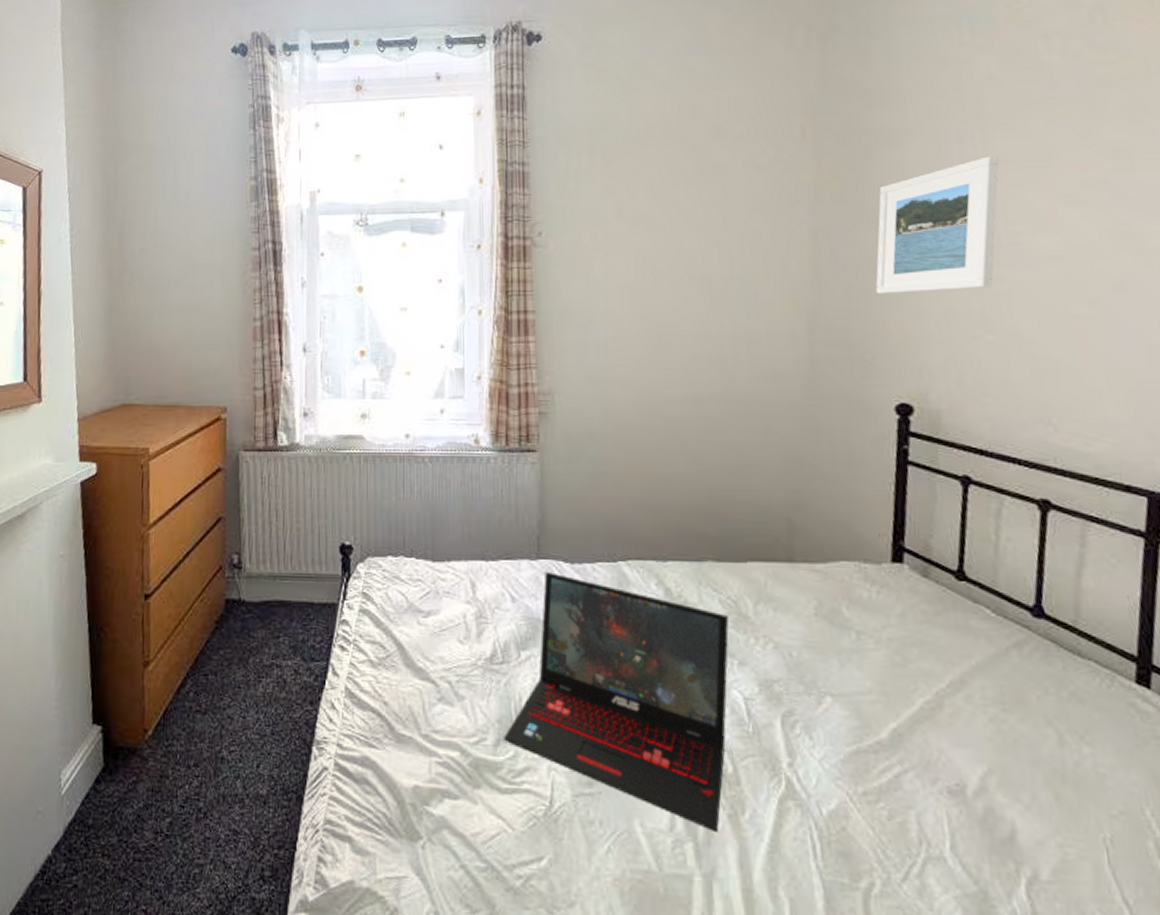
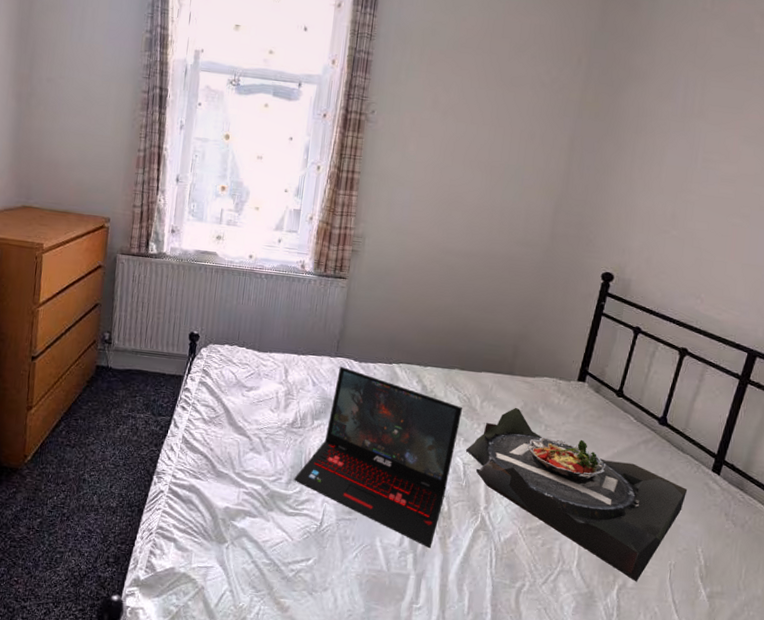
serving tray: none [743,608,1104,870] -> present [465,407,688,581]
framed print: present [875,156,999,294] -> none [605,99,709,197]

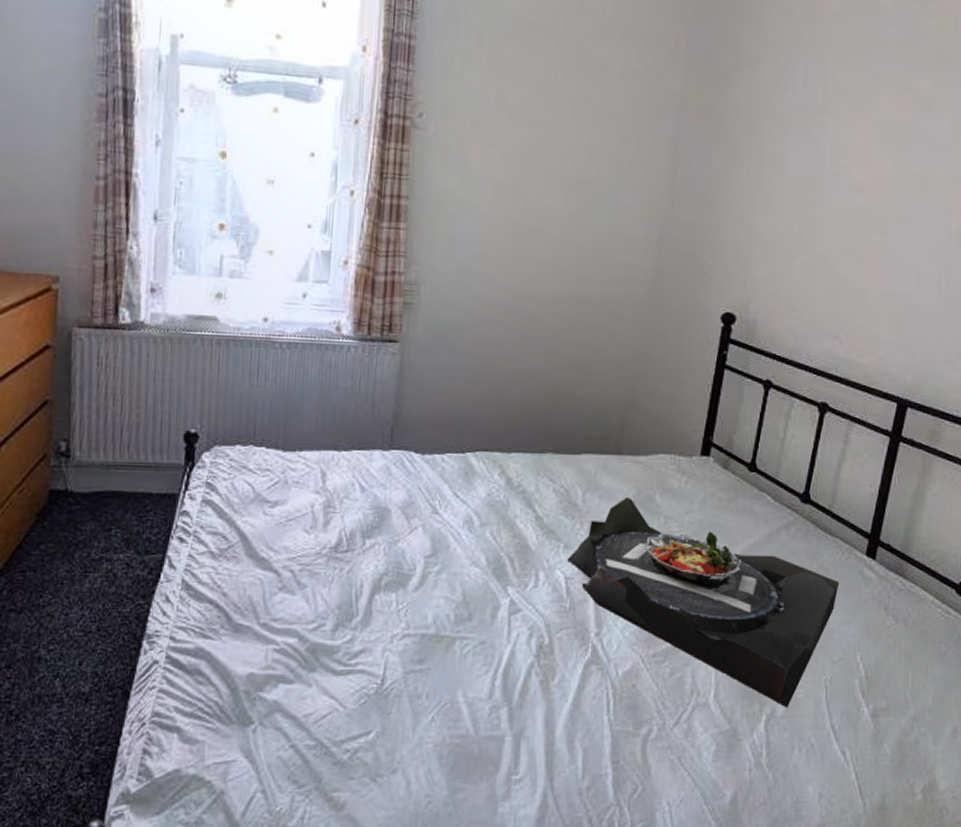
laptop: present [294,367,463,549] -> none [342,462,561,698]

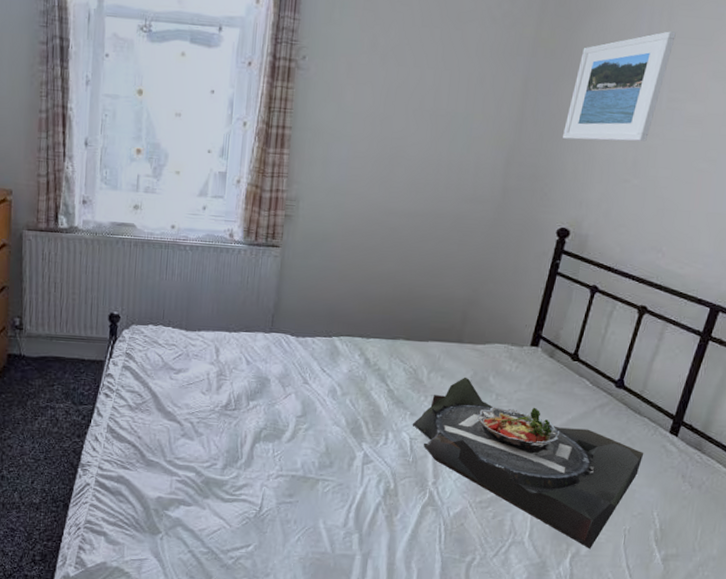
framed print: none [719,89,833,212] -> present [562,31,676,142]

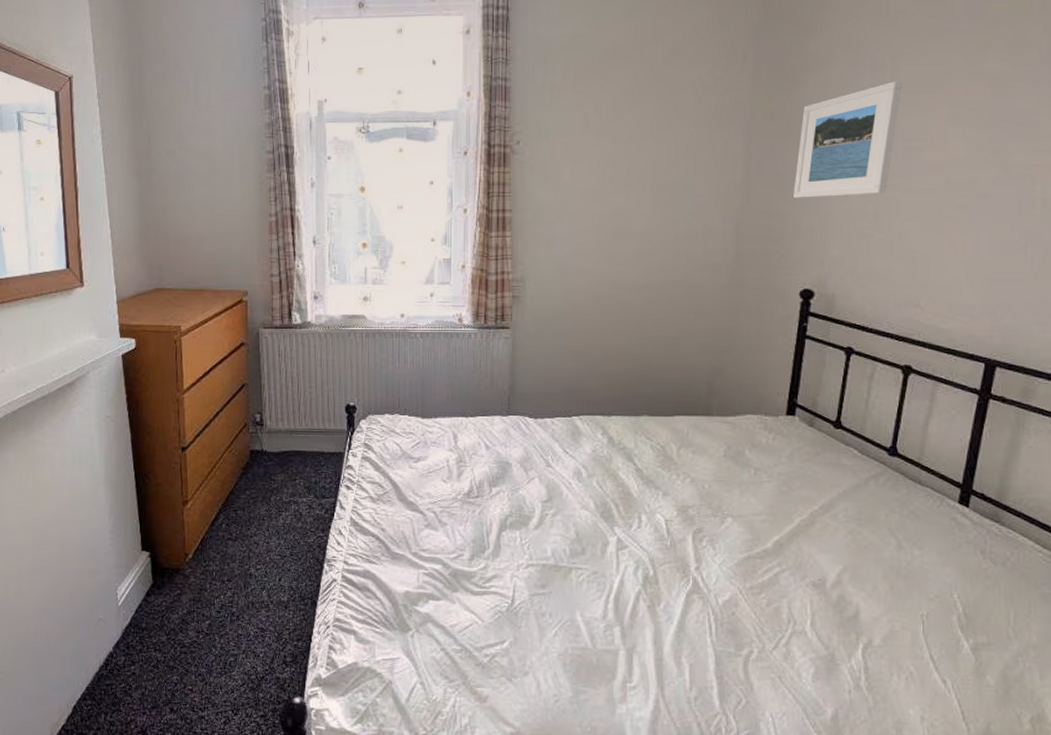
serving tray: present [412,377,644,548] -> none [666,451,932,638]

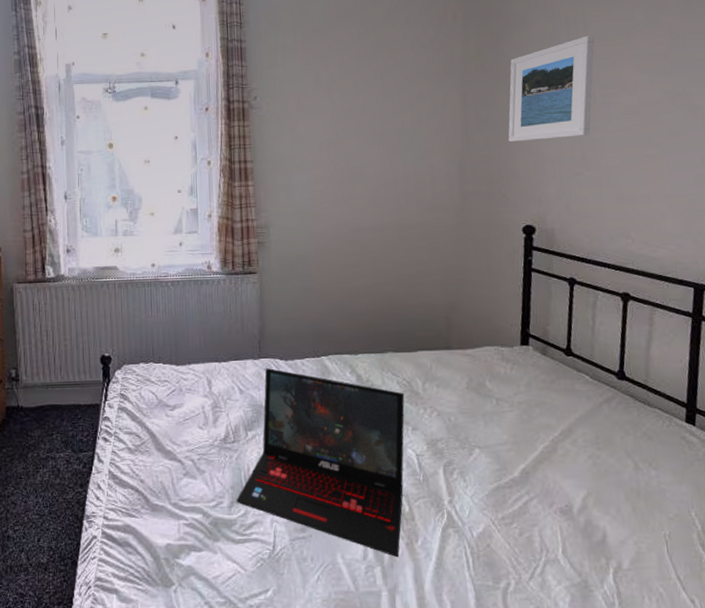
laptop: none [477,426,658,619] -> present [236,368,405,558]

